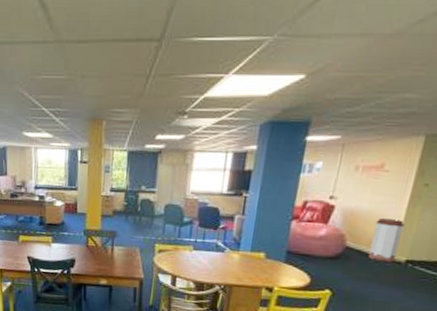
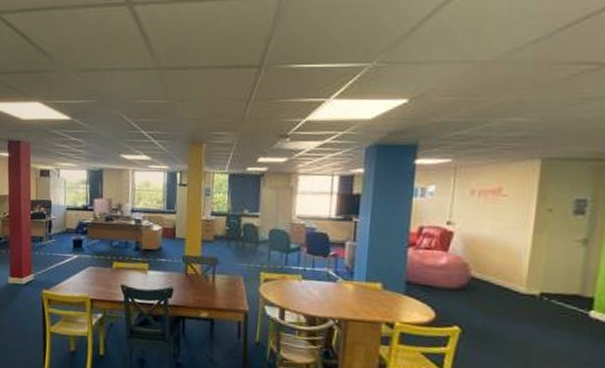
trash can: present [369,218,405,263] -> none [498,246,533,296]

